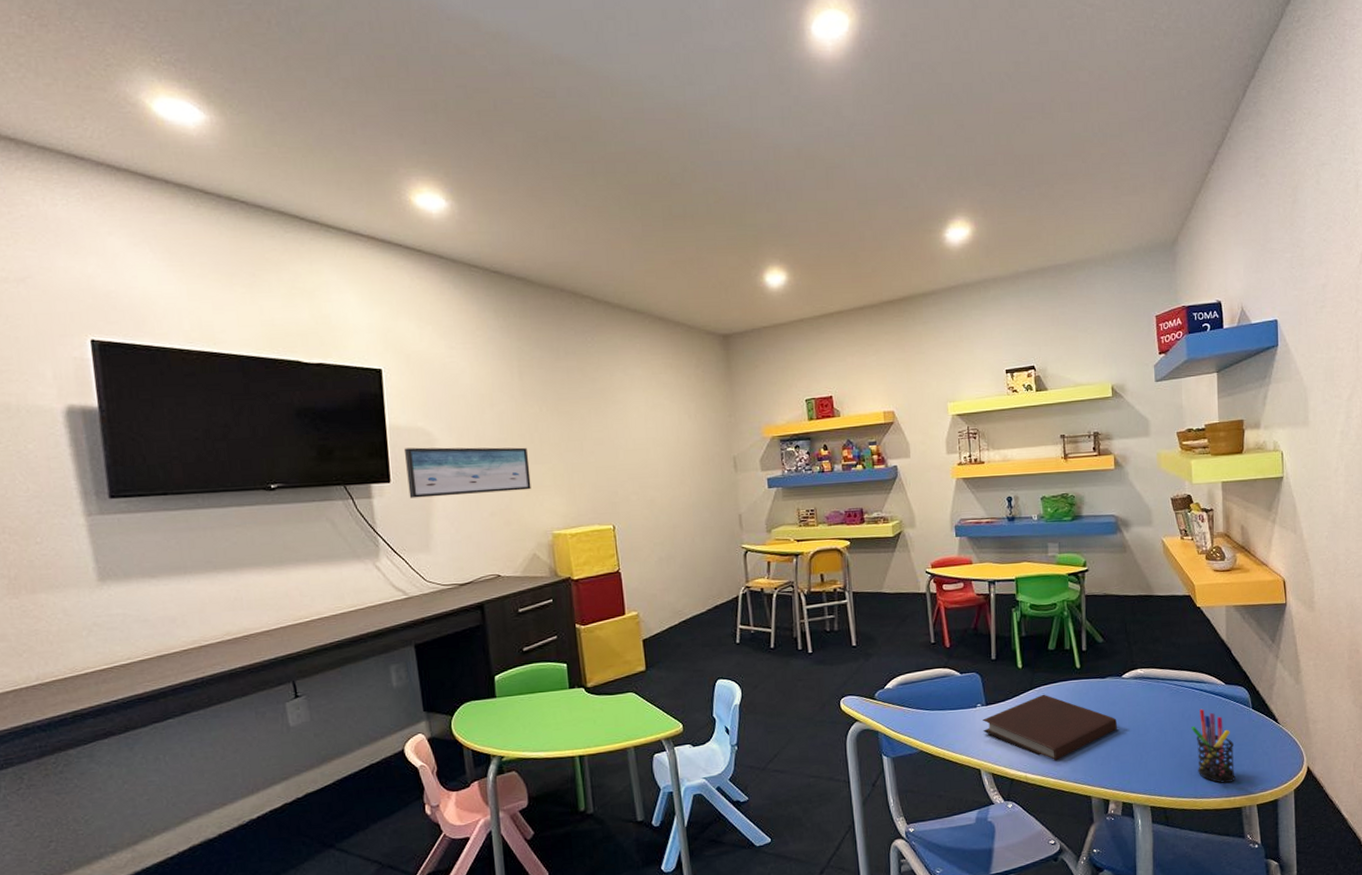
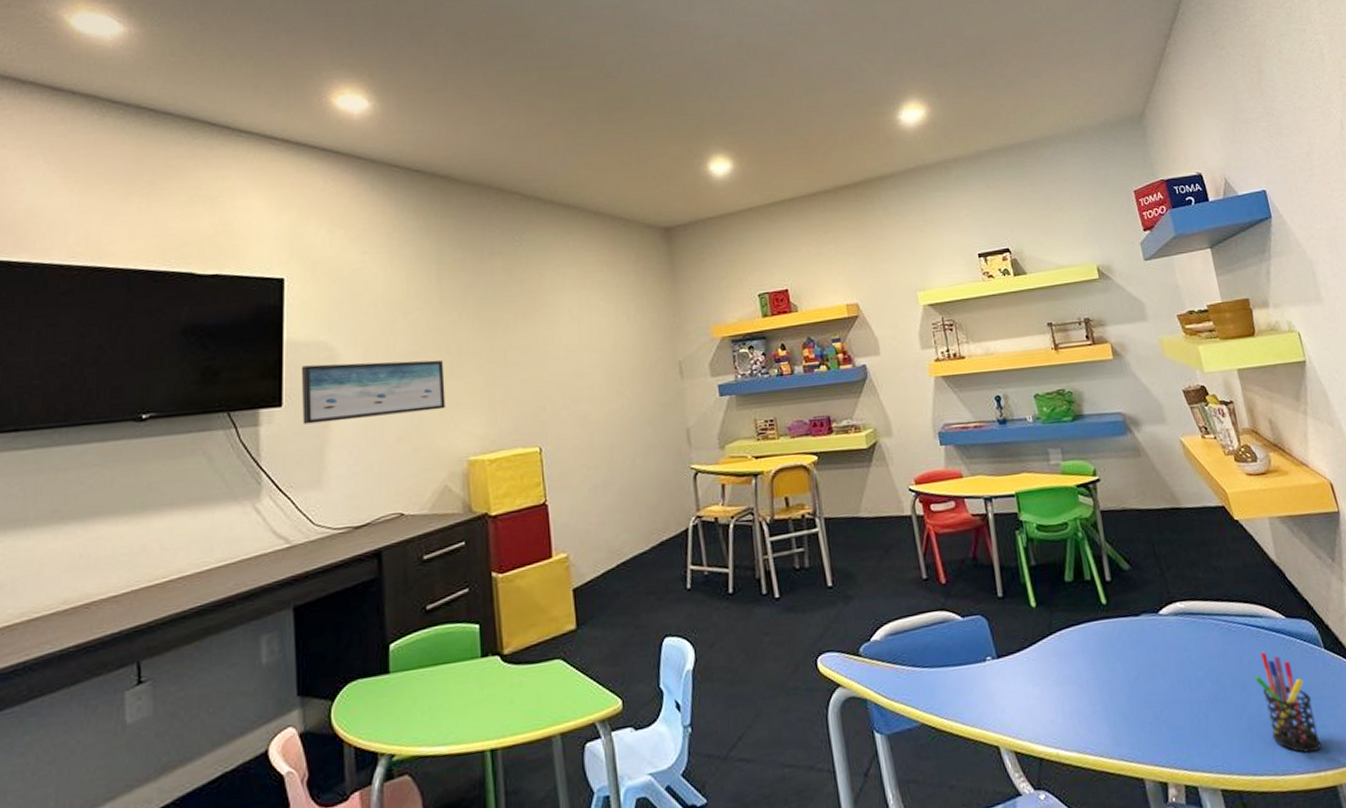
notebook: present [983,694,1117,761] -> none [995,640,1163,731]

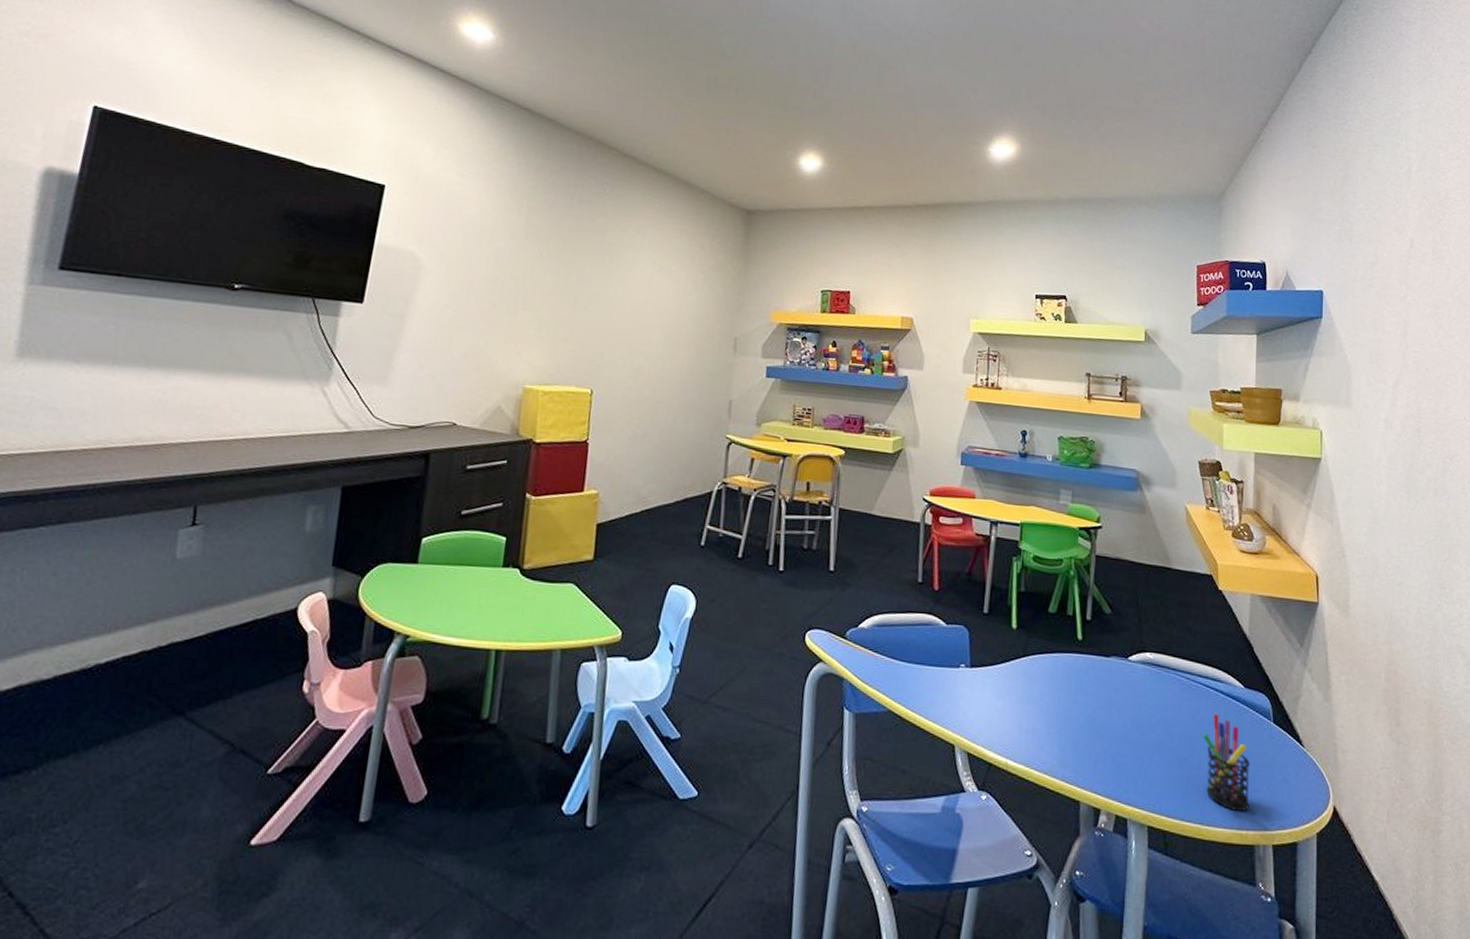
wall art: present [301,360,446,425] -> none [379,270,518,336]

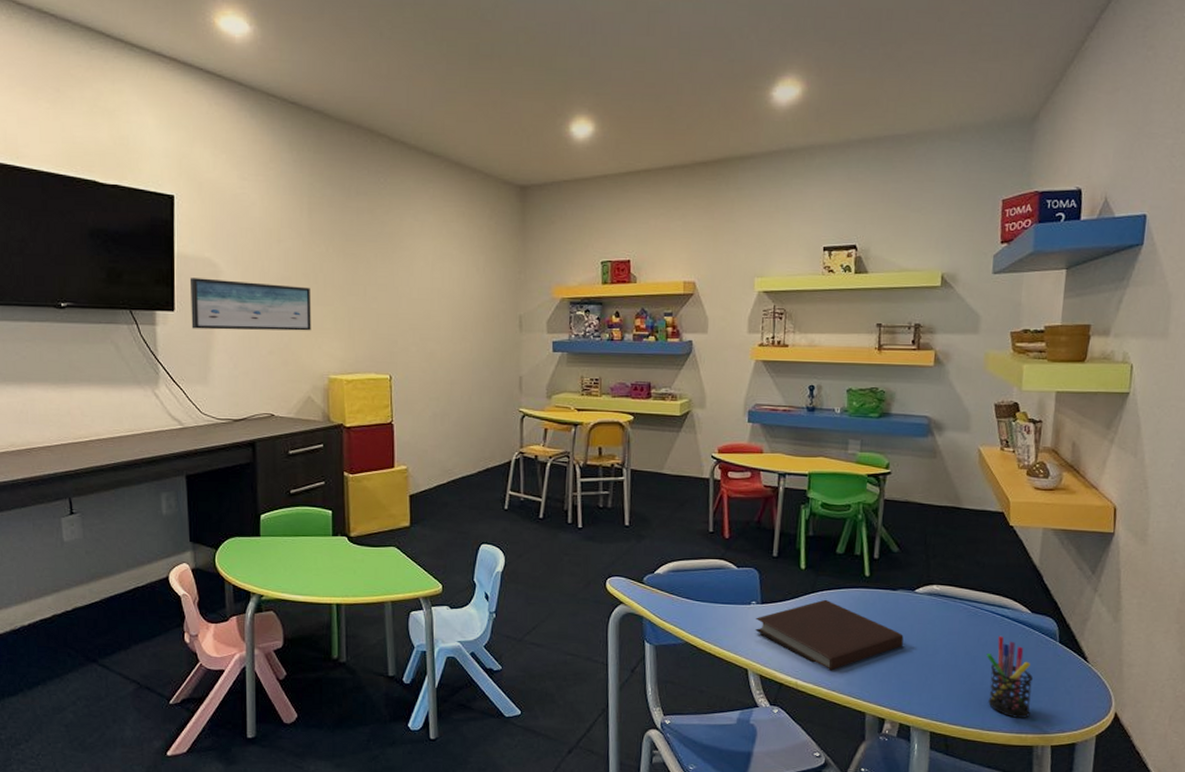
wall art: none [379,270,518,336] -> present [189,278,311,331]
notebook: none [963,664,1118,749] -> present [755,599,904,671]

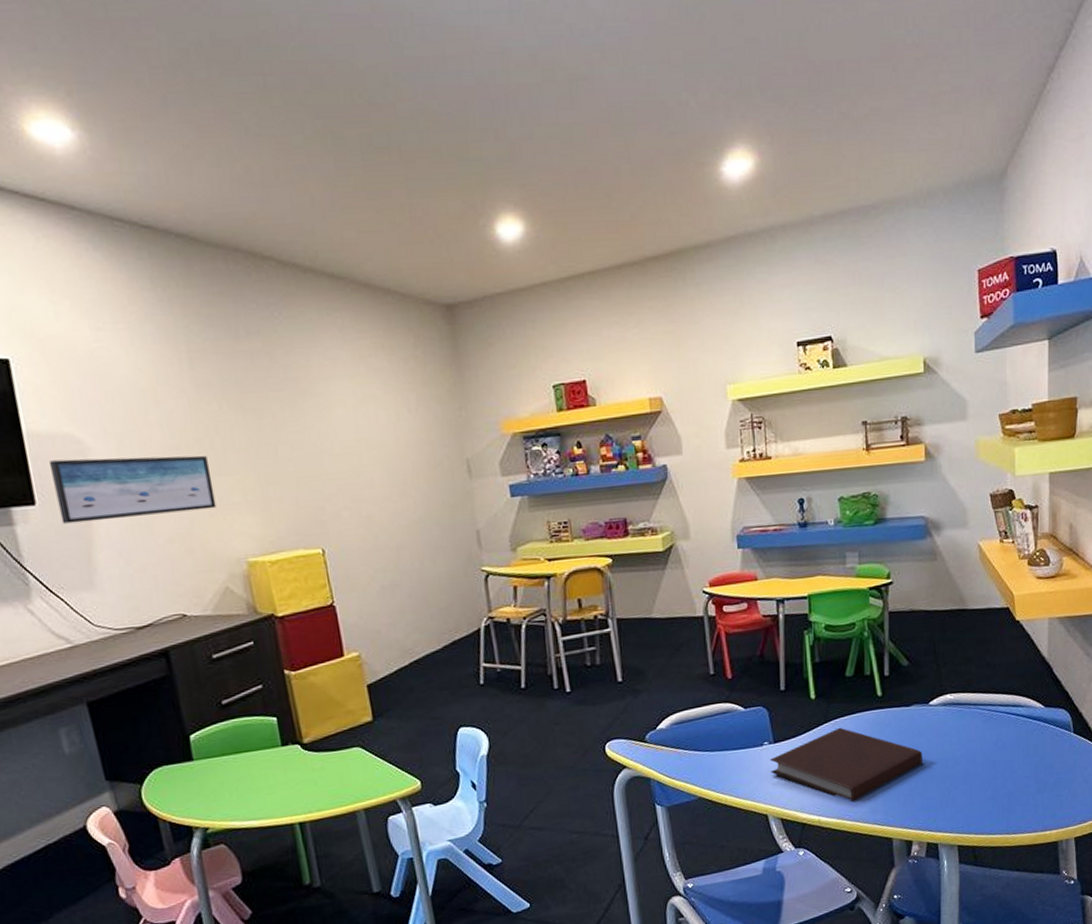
pen holder: present [986,635,1033,718] -> none [1005,735,1052,817]

